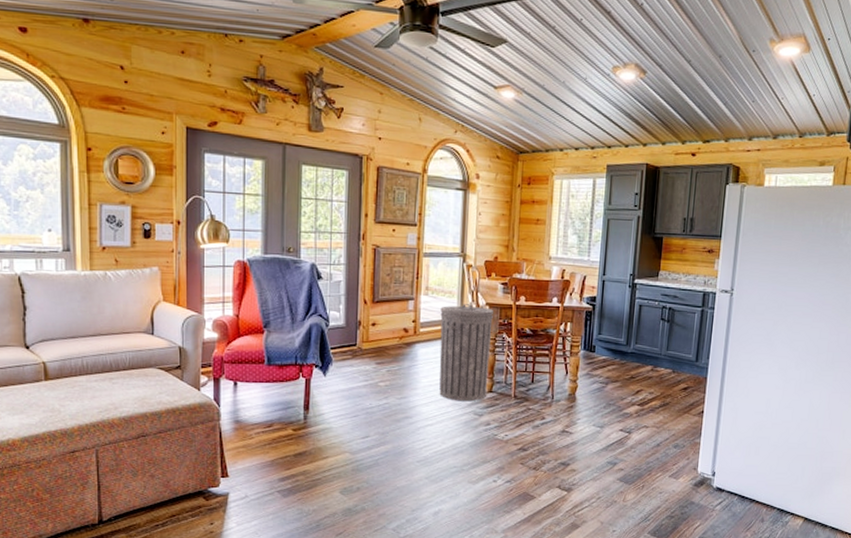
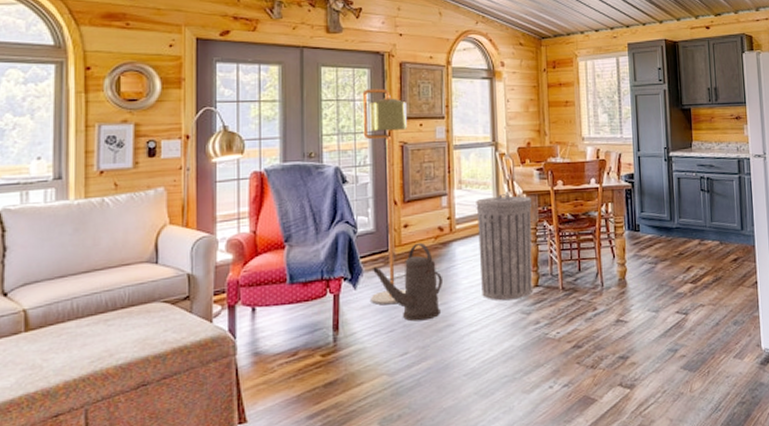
floor lamp: none [338,190,381,393] -> present [362,88,407,305]
watering can: none [342,341,404,411] -> present [373,242,442,321]

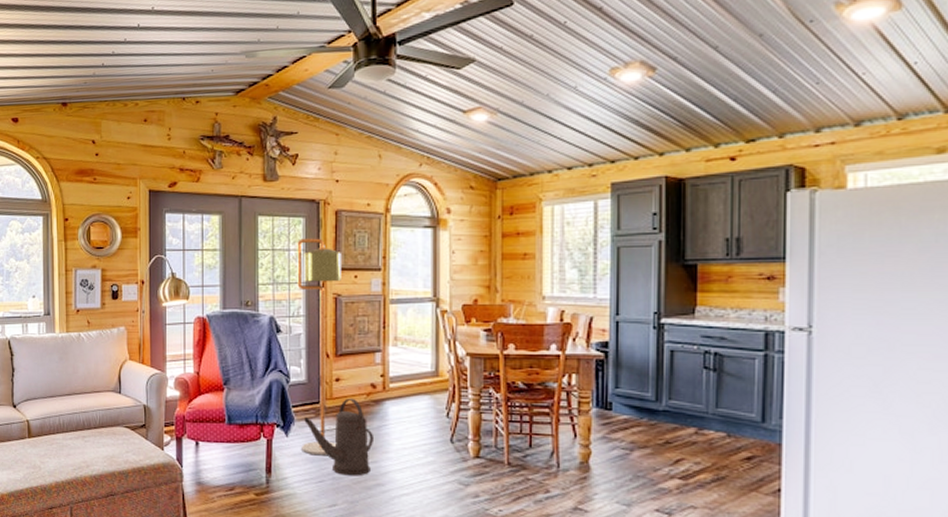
trash can: present [476,194,533,301] -> none [412,355,477,468]

